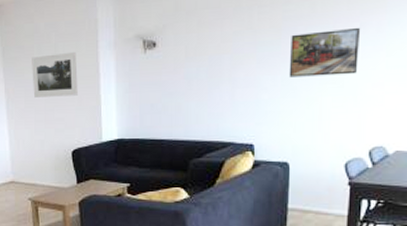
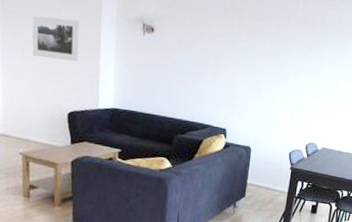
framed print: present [288,27,361,78] -> none [256,46,309,86]

